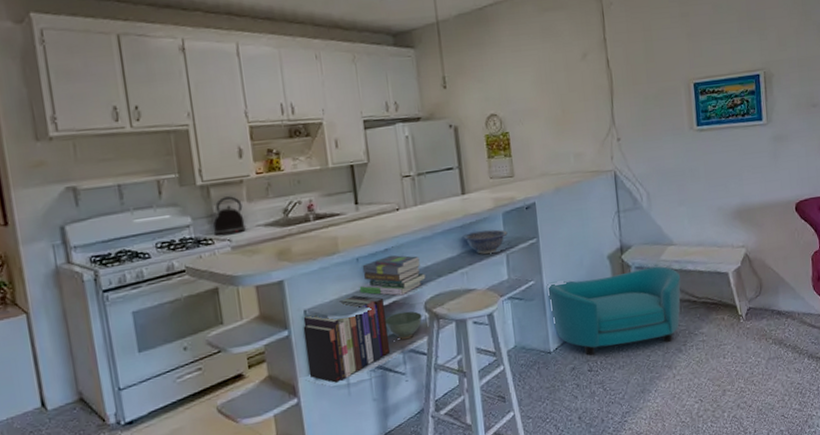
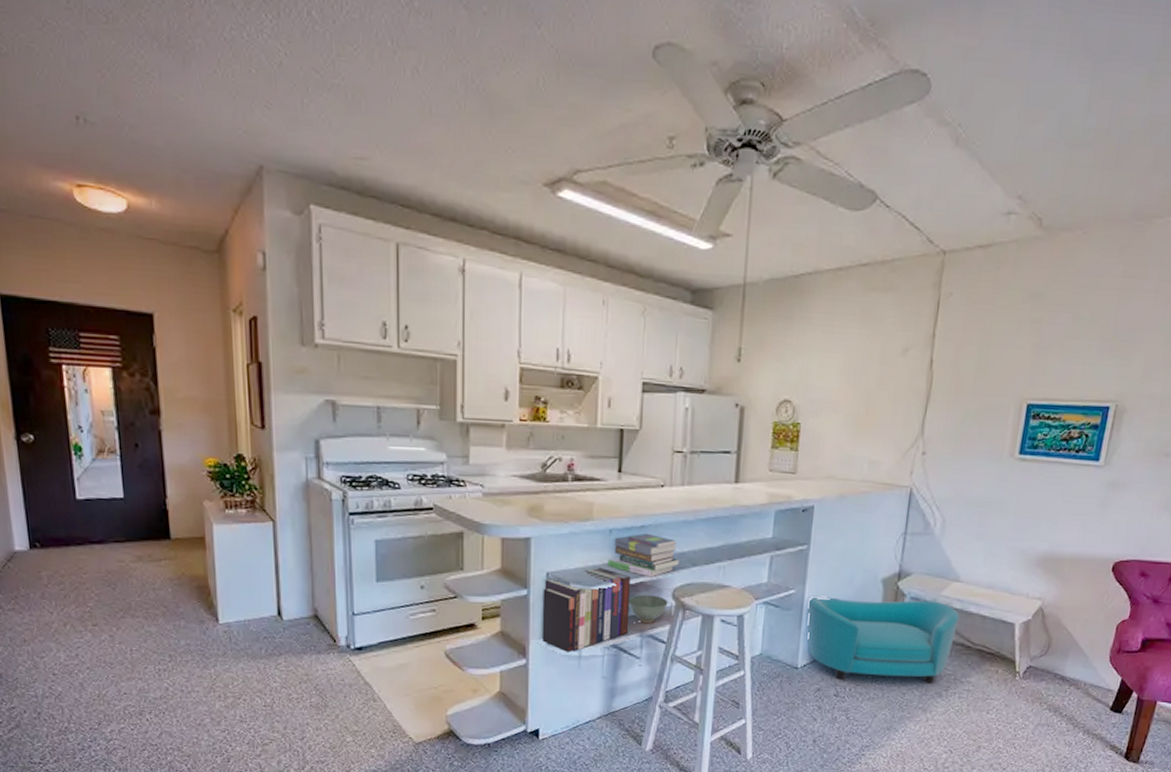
kettle: present [211,196,247,236] -> none [467,439,502,480]
decorative bowl: present [463,229,508,255] -> none [727,525,777,553]

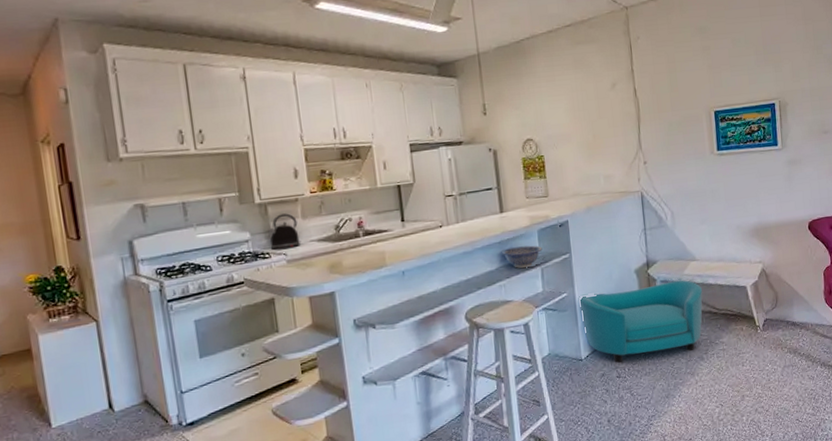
kettle: none [467,439,502,480] -> present [268,213,301,250]
books: present [541,567,631,653] -> none [352,305,434,388]
books: present [607,533,679,578] -> none [405,268,467,307]
bowl: present [629,594,668,624] -> none [429,321,463,348]
decorative bowl: none [727,525,777,553] -> present [501,245,543,269]

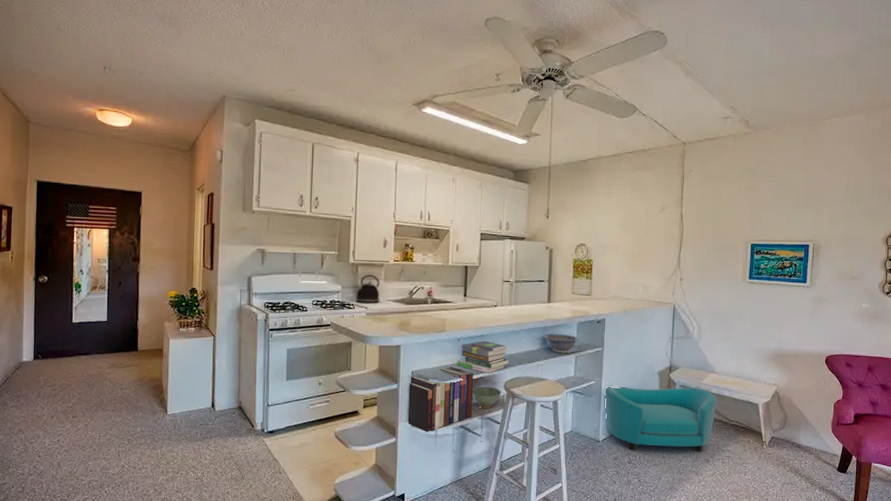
books: none [352,305,434,388] -> present [407,366,474,432]
books: none [405,268,467,307] -> present [456,340,509,374]
bowl: none [429,321,463,348] -> present [472,386,501,409]

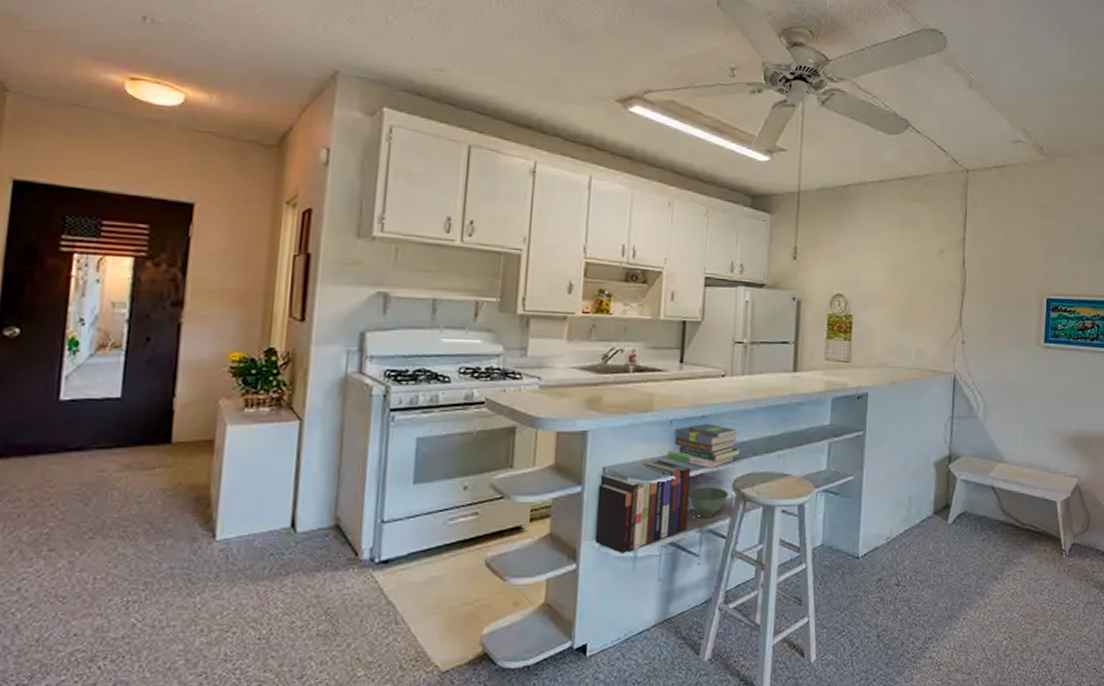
kettle: present [355,274,380,304] -> none [524,331,561,372]
decorative bowl: present [543,334,579,354] -> none [786,413,834,440]
dog bed: present [604,385,717,452] -> none [865,481,1007,568]

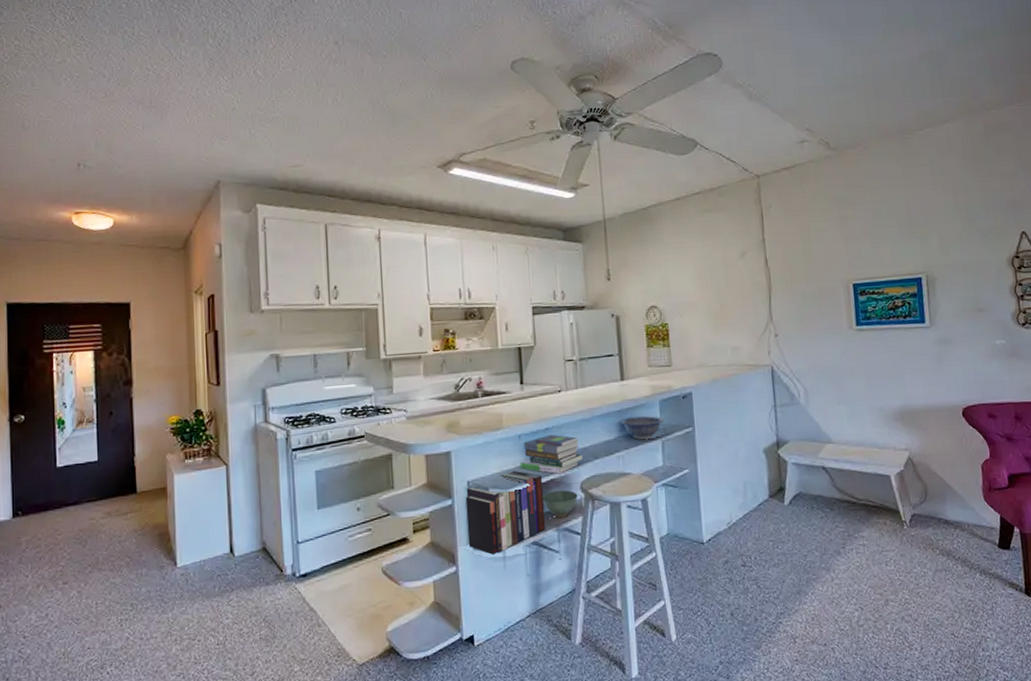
decorative bowl: none [786,413,834,440] -> present [620,416,664,440]

